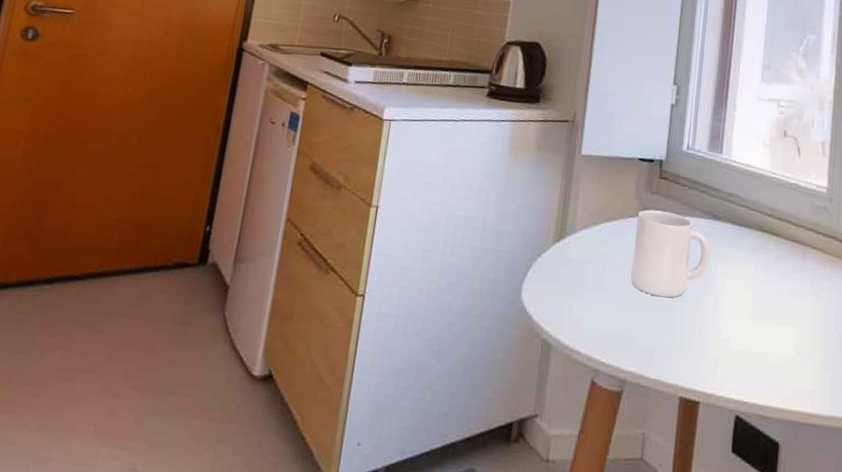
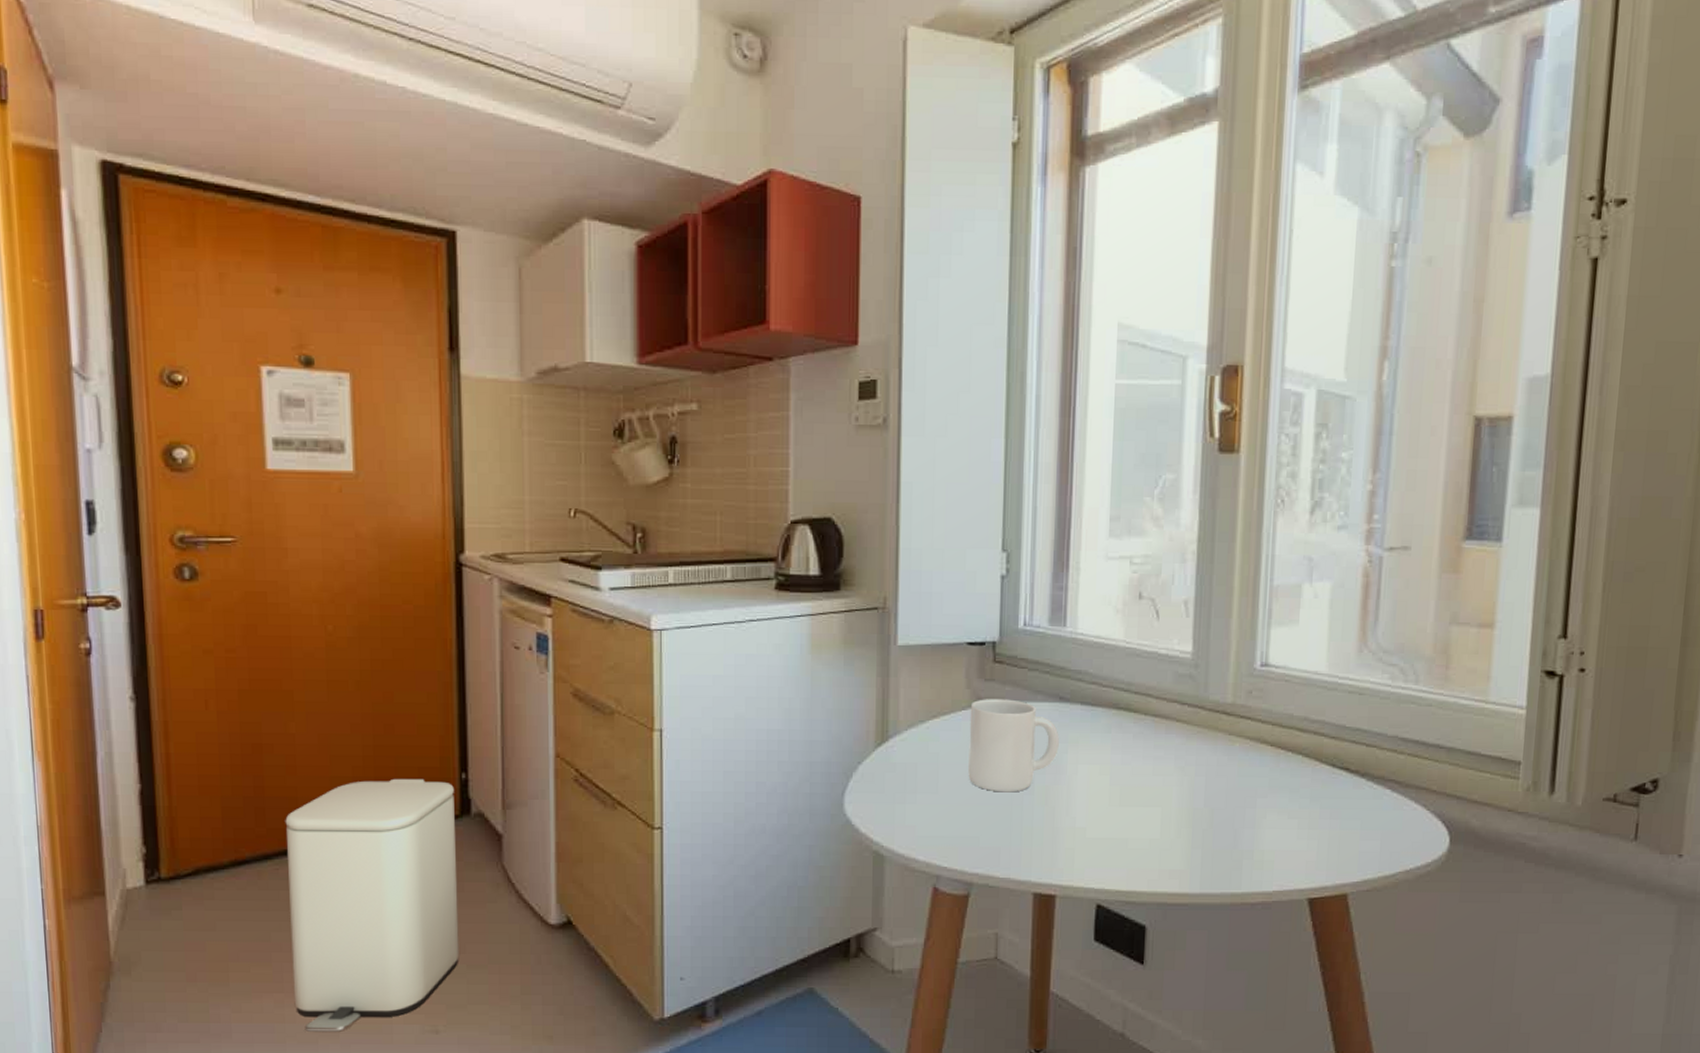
pedal bin: none [18,223,198,460] -> present [285,778,459,1033]

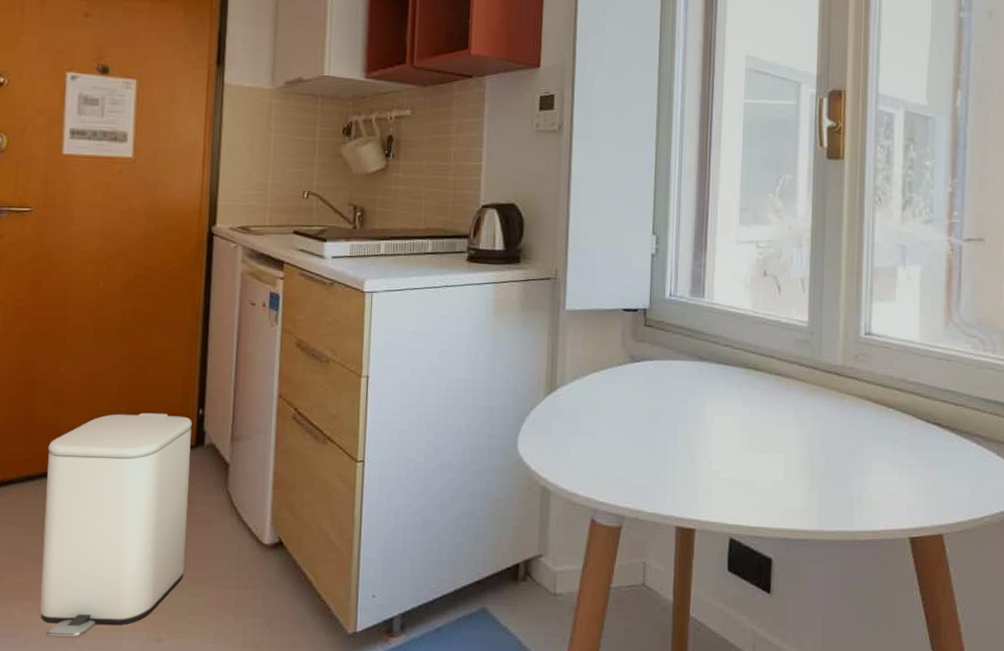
mug: present [968,699,1059,793] -> none [622,357,698,438]

